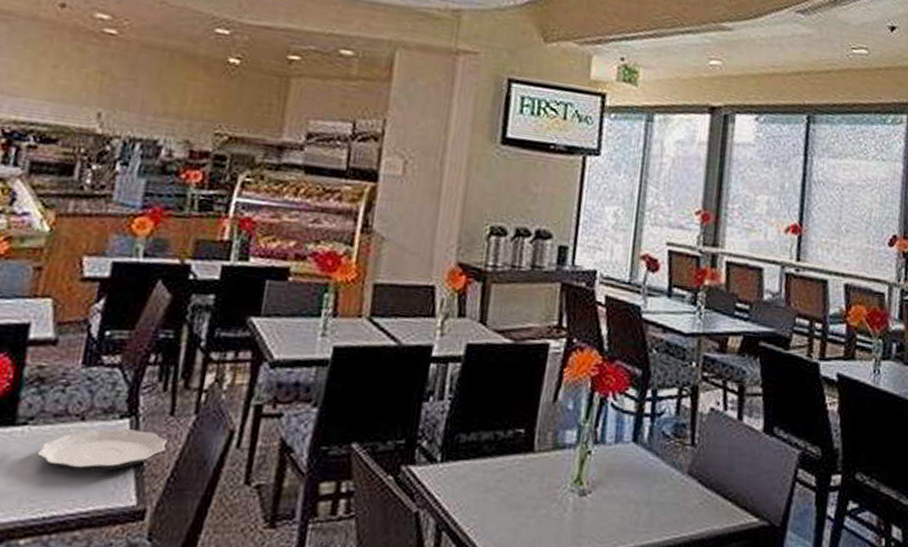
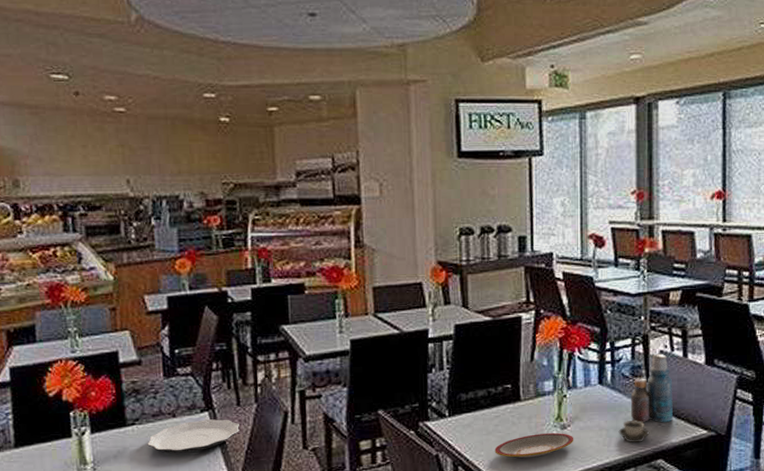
plate: none [491,498,594,530] -> present [494,432,574,458]
cup: none [649,493,688,525] -> present [618,420,650,443]
bottle: none [668,411,722,502] -> present [630,353,674,423]

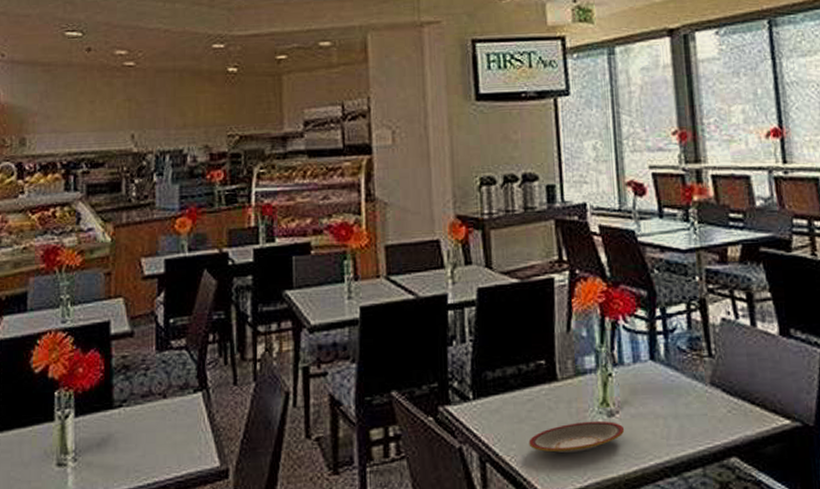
plate: present [147,419,240,454] -> none [134,401,235,442]
cup: present [618,420,650,443] -> none [678,405,718,436]
bottle: present [630,353,674,423] -> none [690,321,746,409]

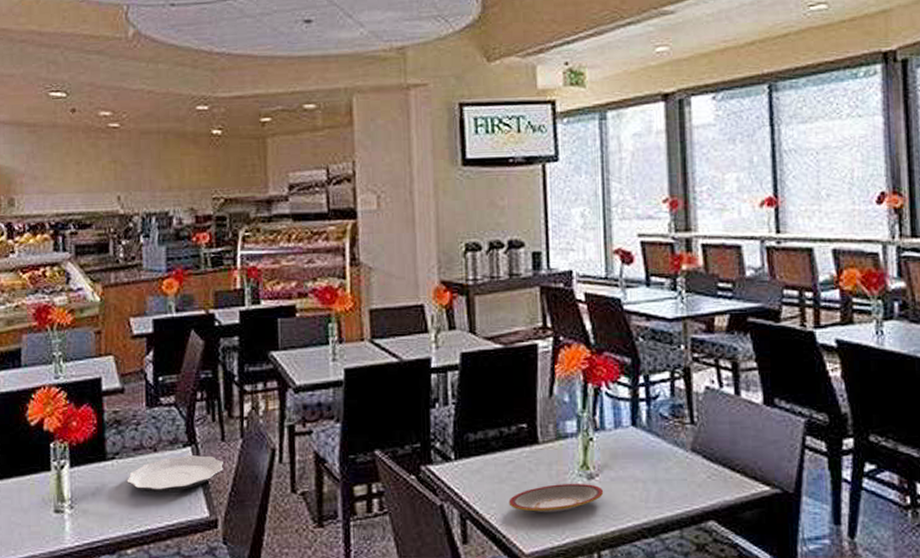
plate: none [134,401,235,442] -> present [127,455,223,493]

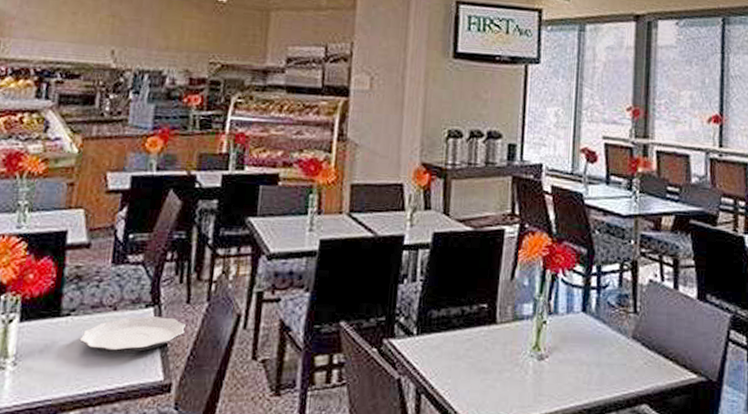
plate: present [508,483,604,513] -> none [463,363,552,391]

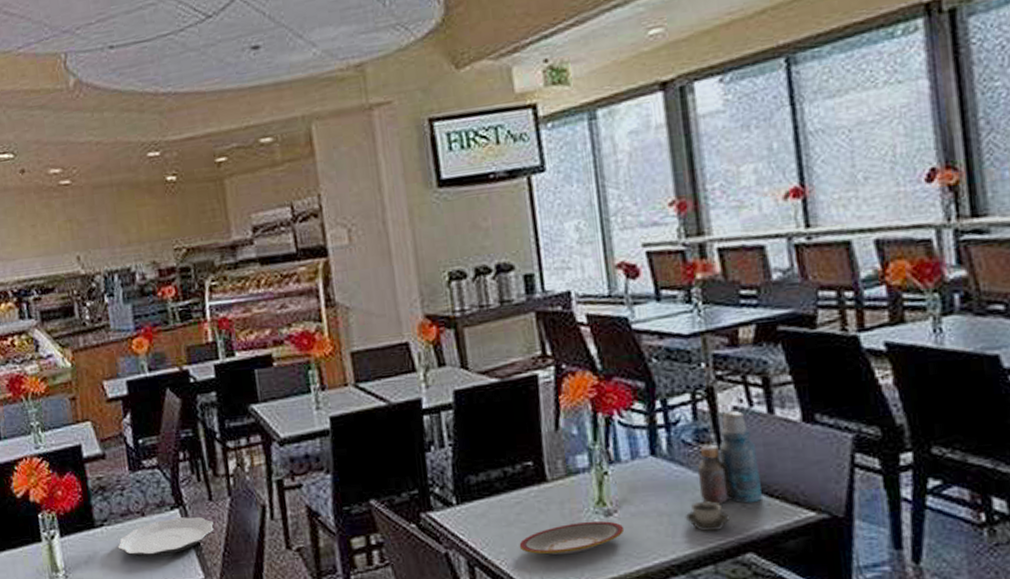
plate: none [463,363,552,391] -> present [519,521,625,555]
cup: none [600,355,634,383] -> present [685,501,731,532]
bottle: none [615,282,662,362] -> present [697,410,763,504]

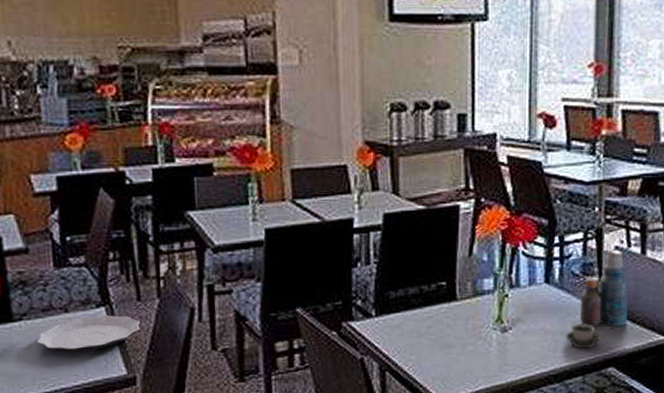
plate: present [519,521,625,555] -> none [426,336,516,364]

